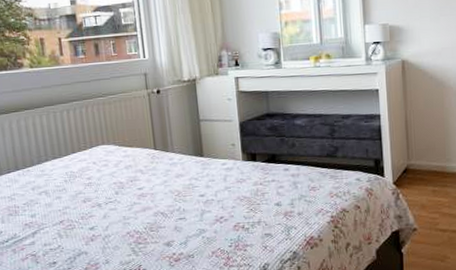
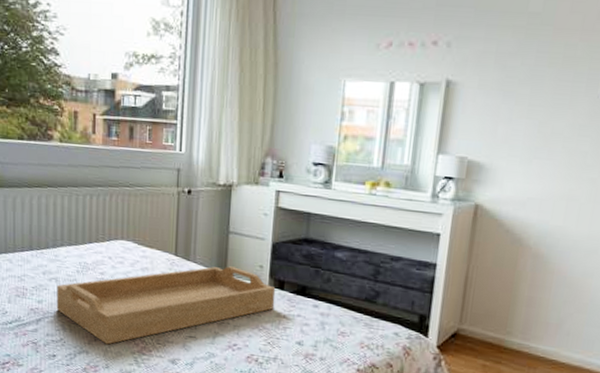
serving tray: none [47,149,251,242] -> present [56,266,276,345]

